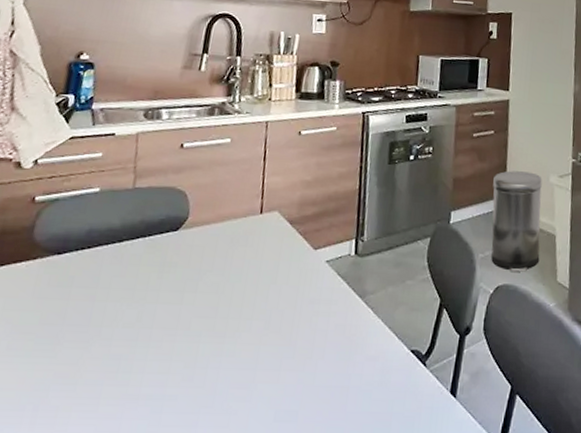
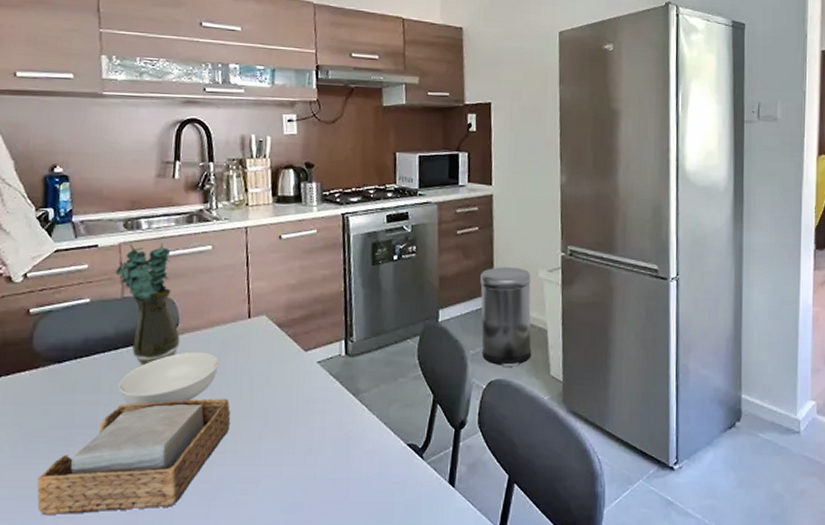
napkin holder: none [14,296,232,422] -> present [37,398,231,516]
bowl: none [116,246,226,302] -> present [117,351,219,405]
vase: none [129,134,189,260] -> present [115,243,180,366]

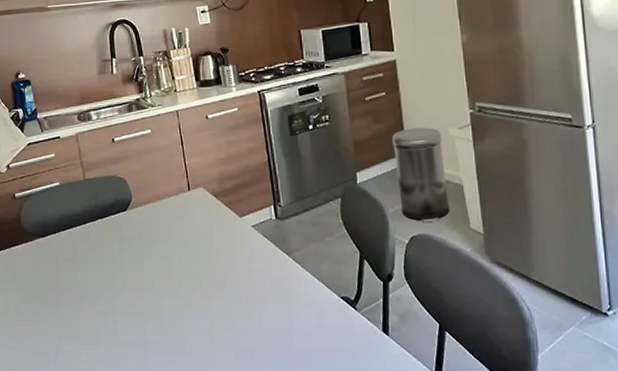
napkin holder: present [37,398,231,516] -> none [39,261,185,363]
vase: present [115,243,180,366] -> none [76,130,135,237]
bowl: present [117,351,219,405] -> none [90,222,169,270]

